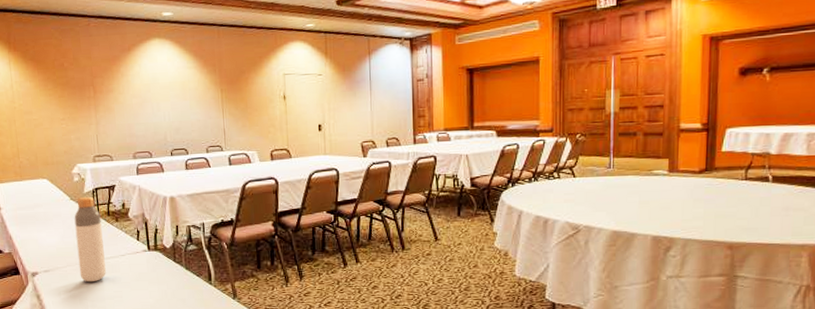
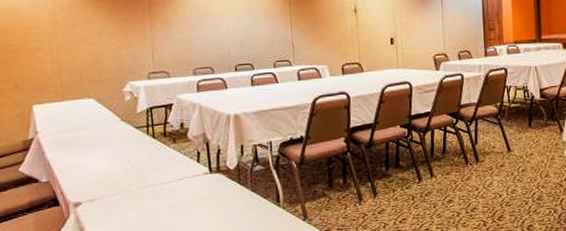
bottle: present [74,196,106,283] -> none [125,116,162,211]

